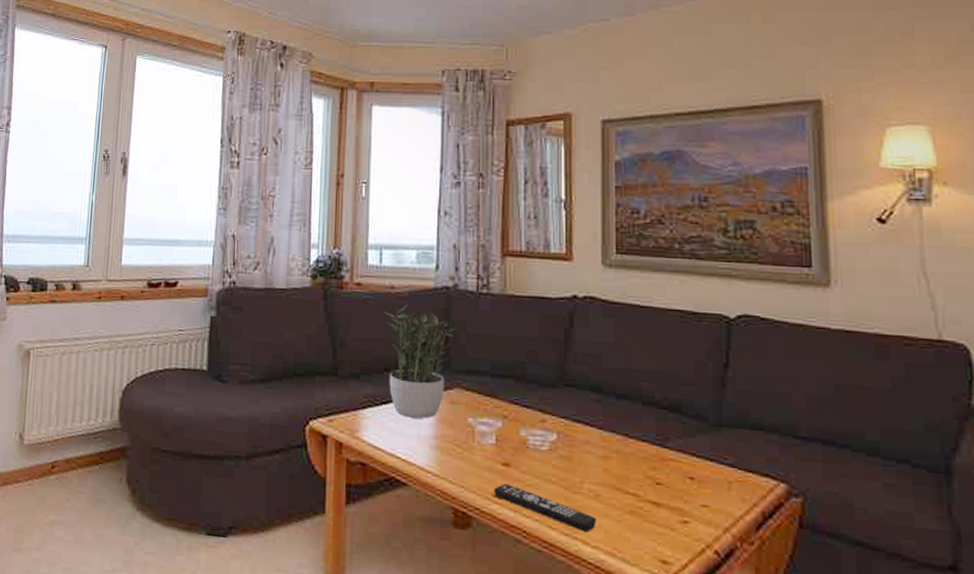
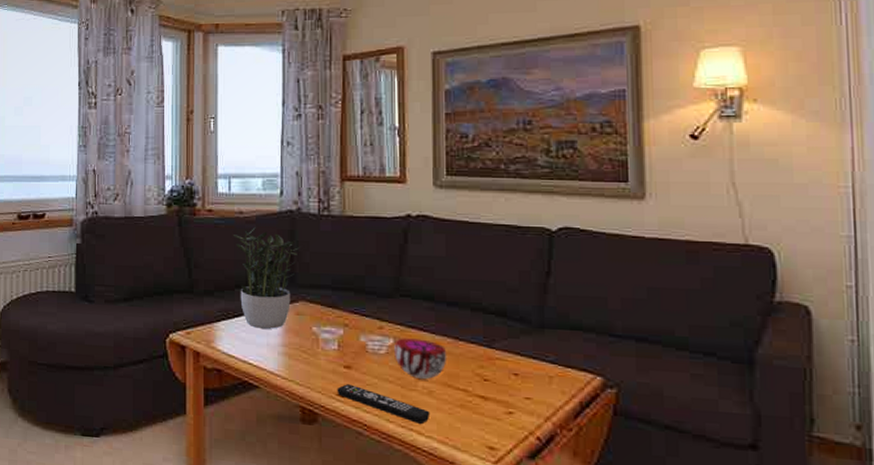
decorative bowl: none [558,433,616,481] -> present [394,338,447,379]

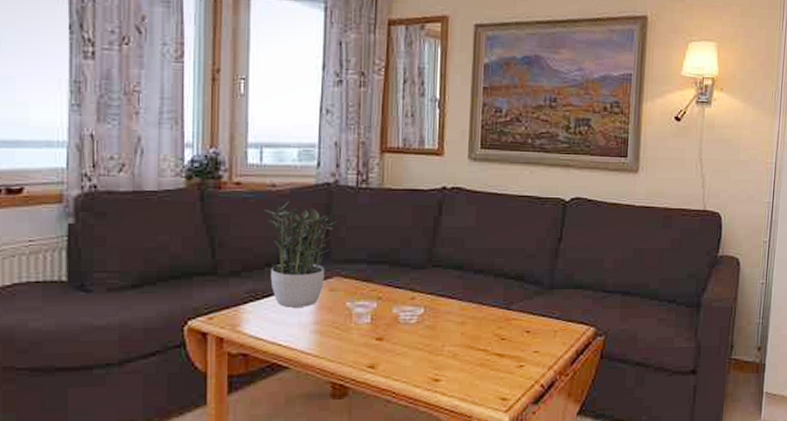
remote control: present [337,384,430,424] -> none [368,355,454,385]
decorative bowl: present [394,338,447,379] -> none [424,306,472,343]

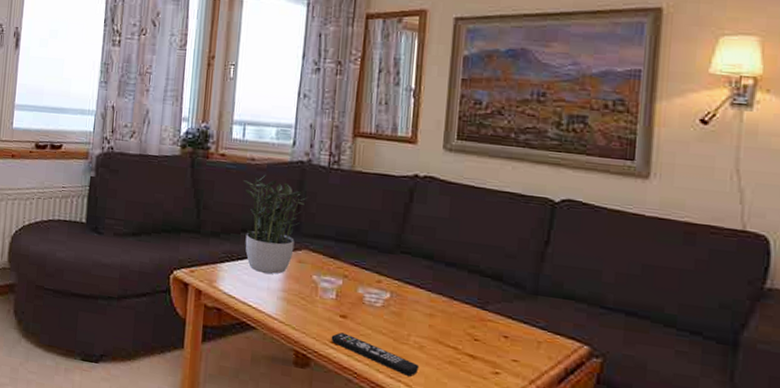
remote control: none [368,355,454,385] -> present [331,332,420,377]

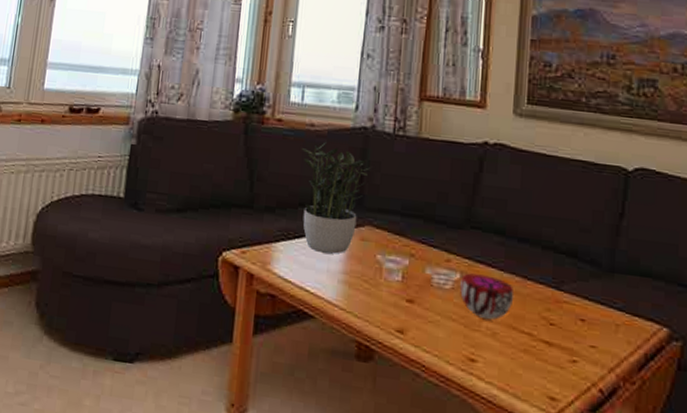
remote control: present [331,332,420,377] -> none [396,319,493,368]
decorative bowl: none [390,293,441,335] -> present [460,273,515,320]

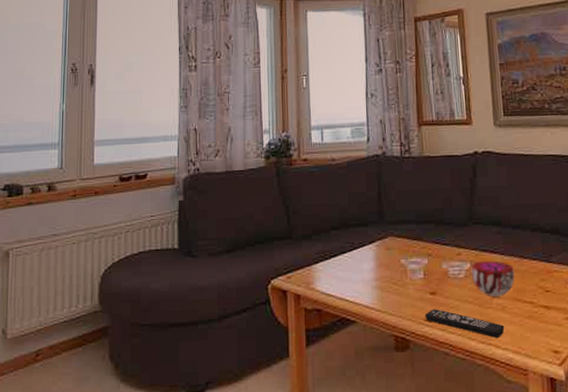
potted plant: present [301,142,371,254] -> none [326,172,386,266]
remote control: none [396,319,493,368] -> present [425,309,505,338]

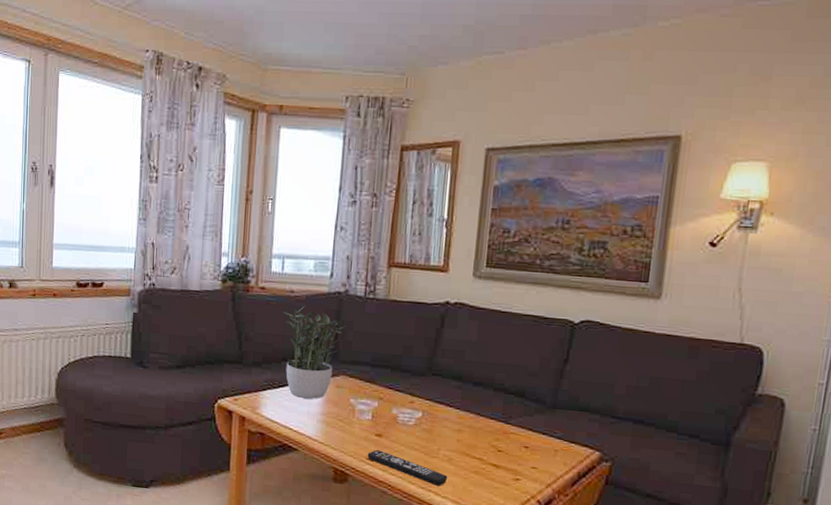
potted plant: none [326,172,386,266] -> present [282,306,345,399]
decorative bowl: present [471,261,515,296] -> none [421,412,469,448]

